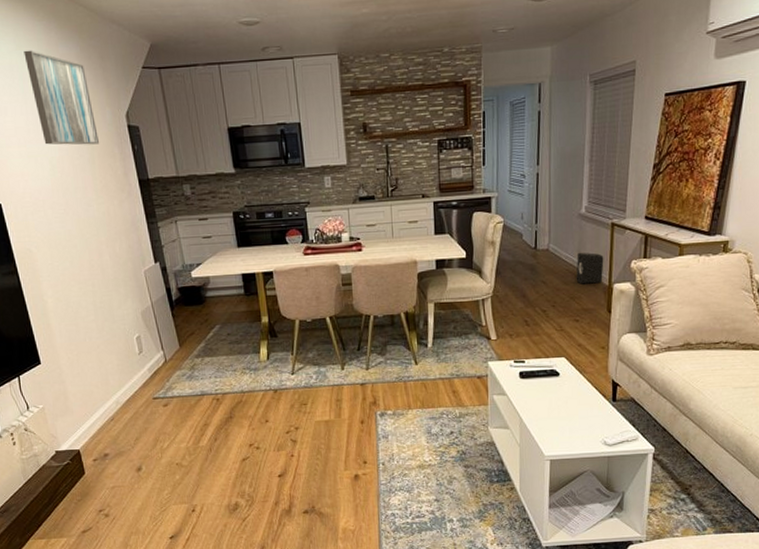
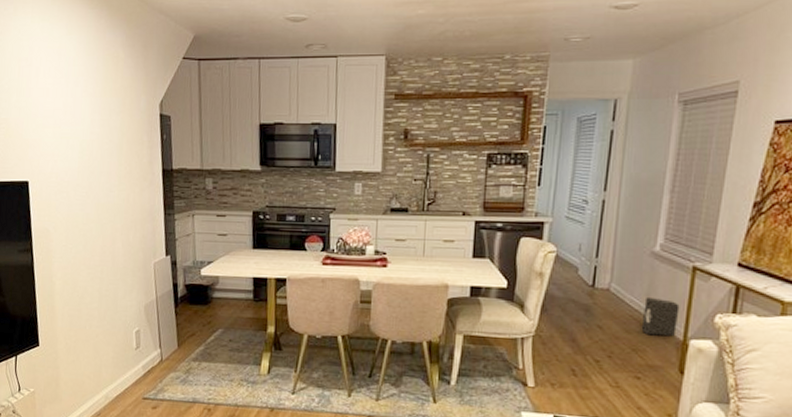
wall art: present [23,50,100,145] -> none [73,35,131,131]

